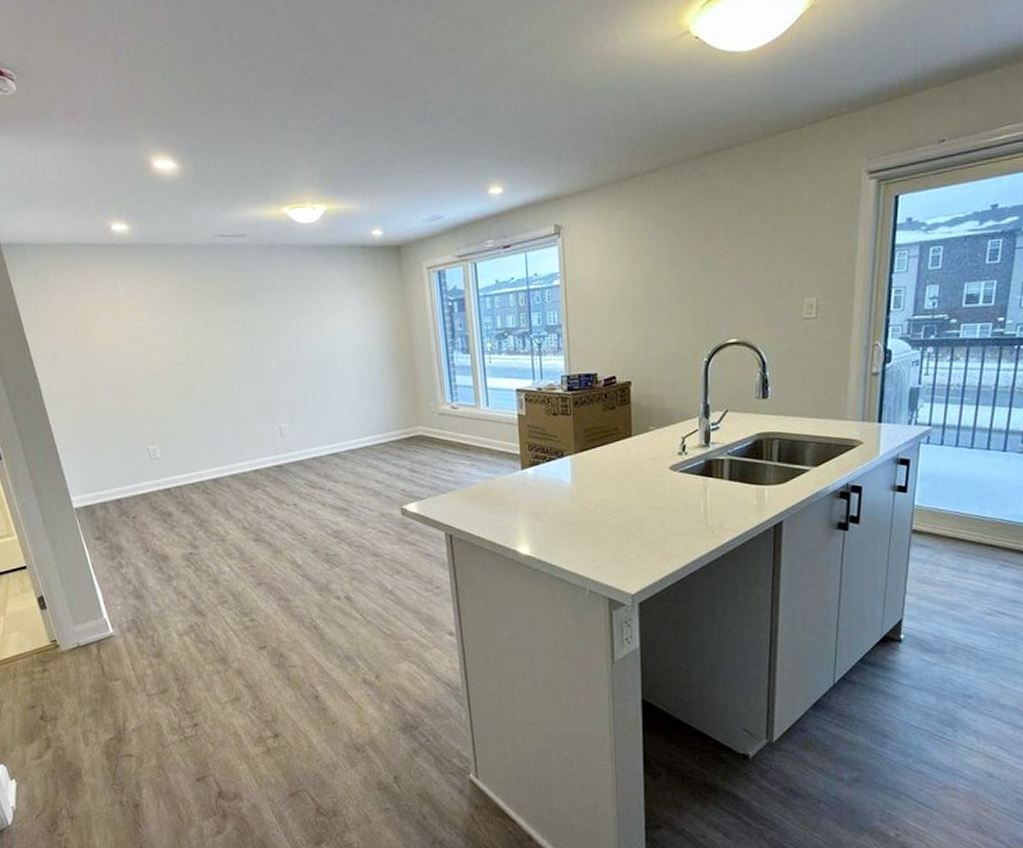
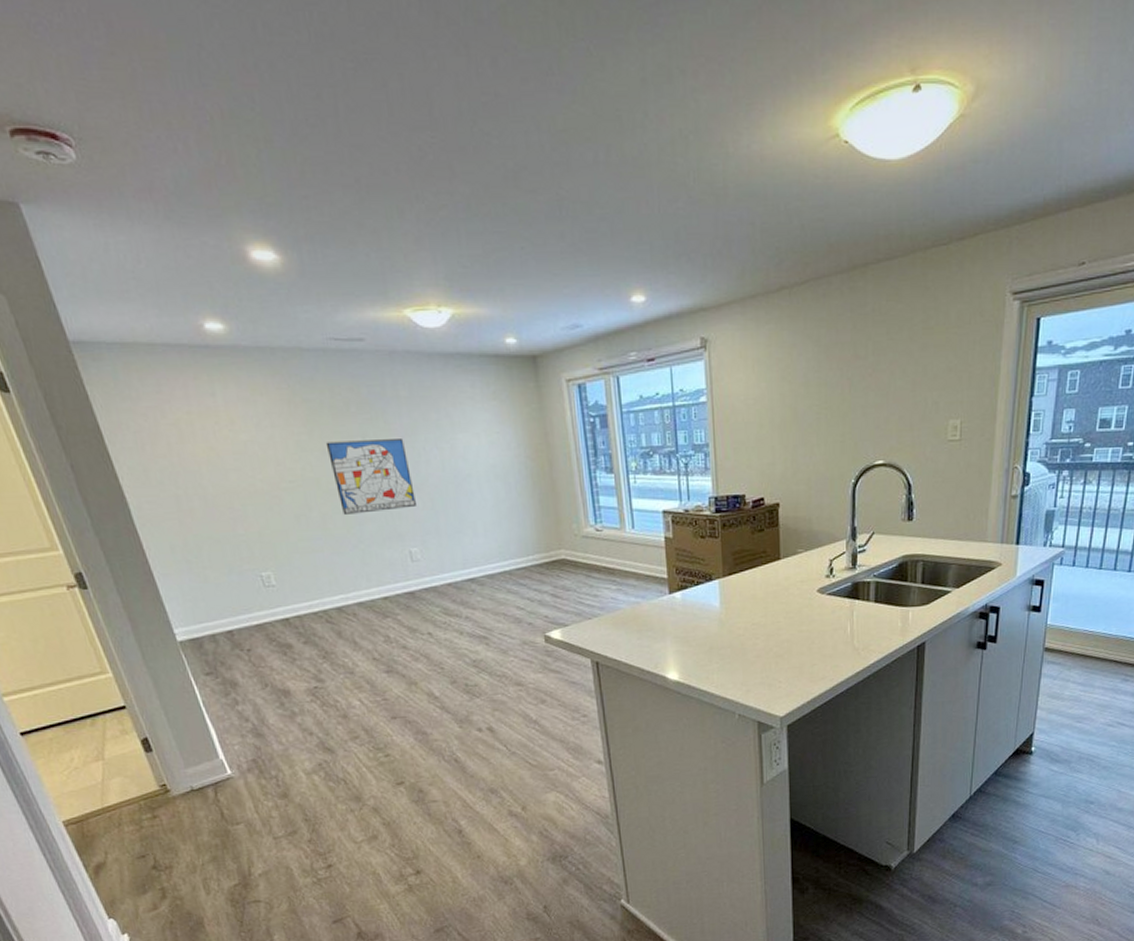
wall art: none [209,324,287,393] -> present [325,439,416,514]

